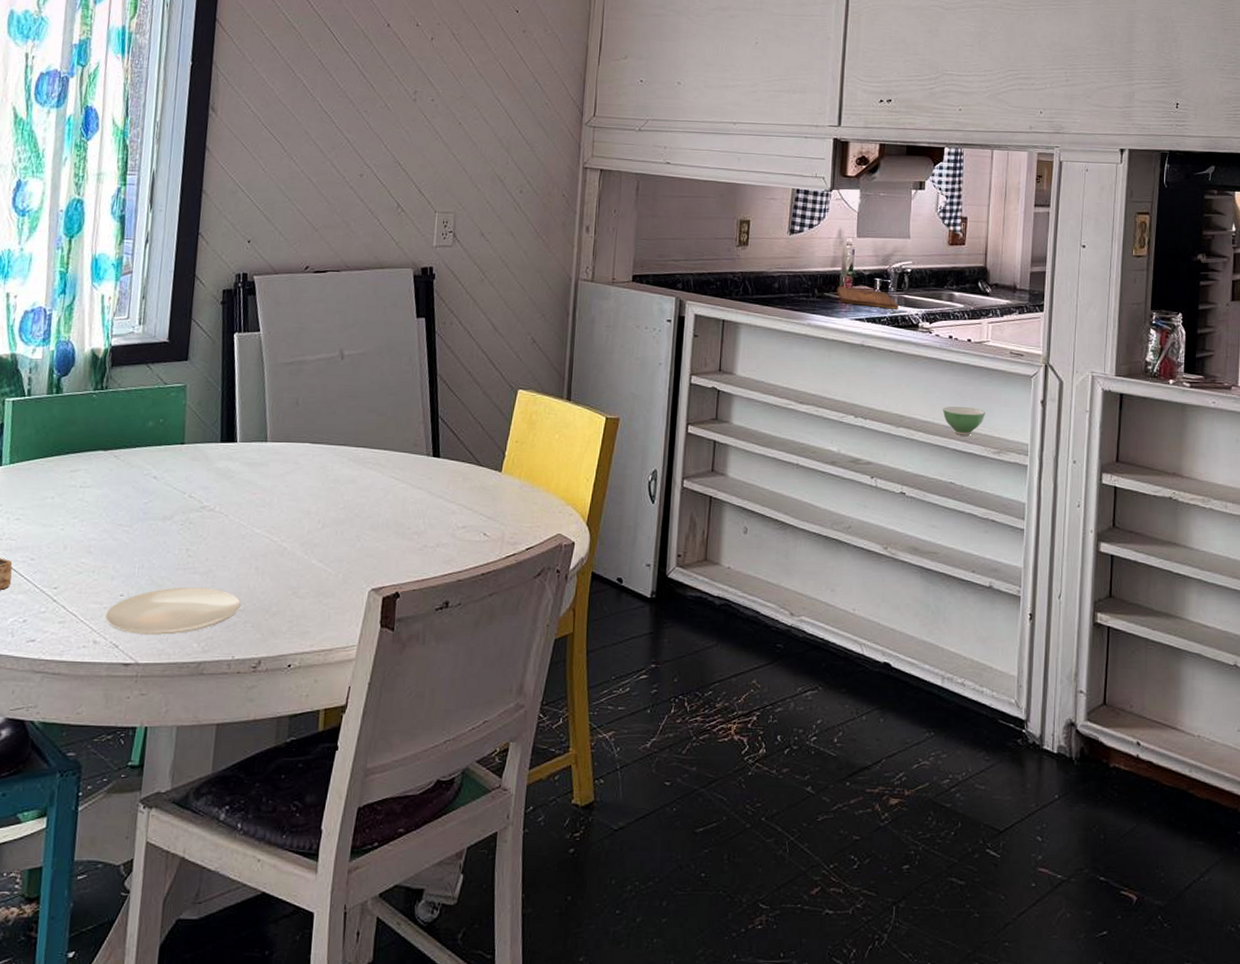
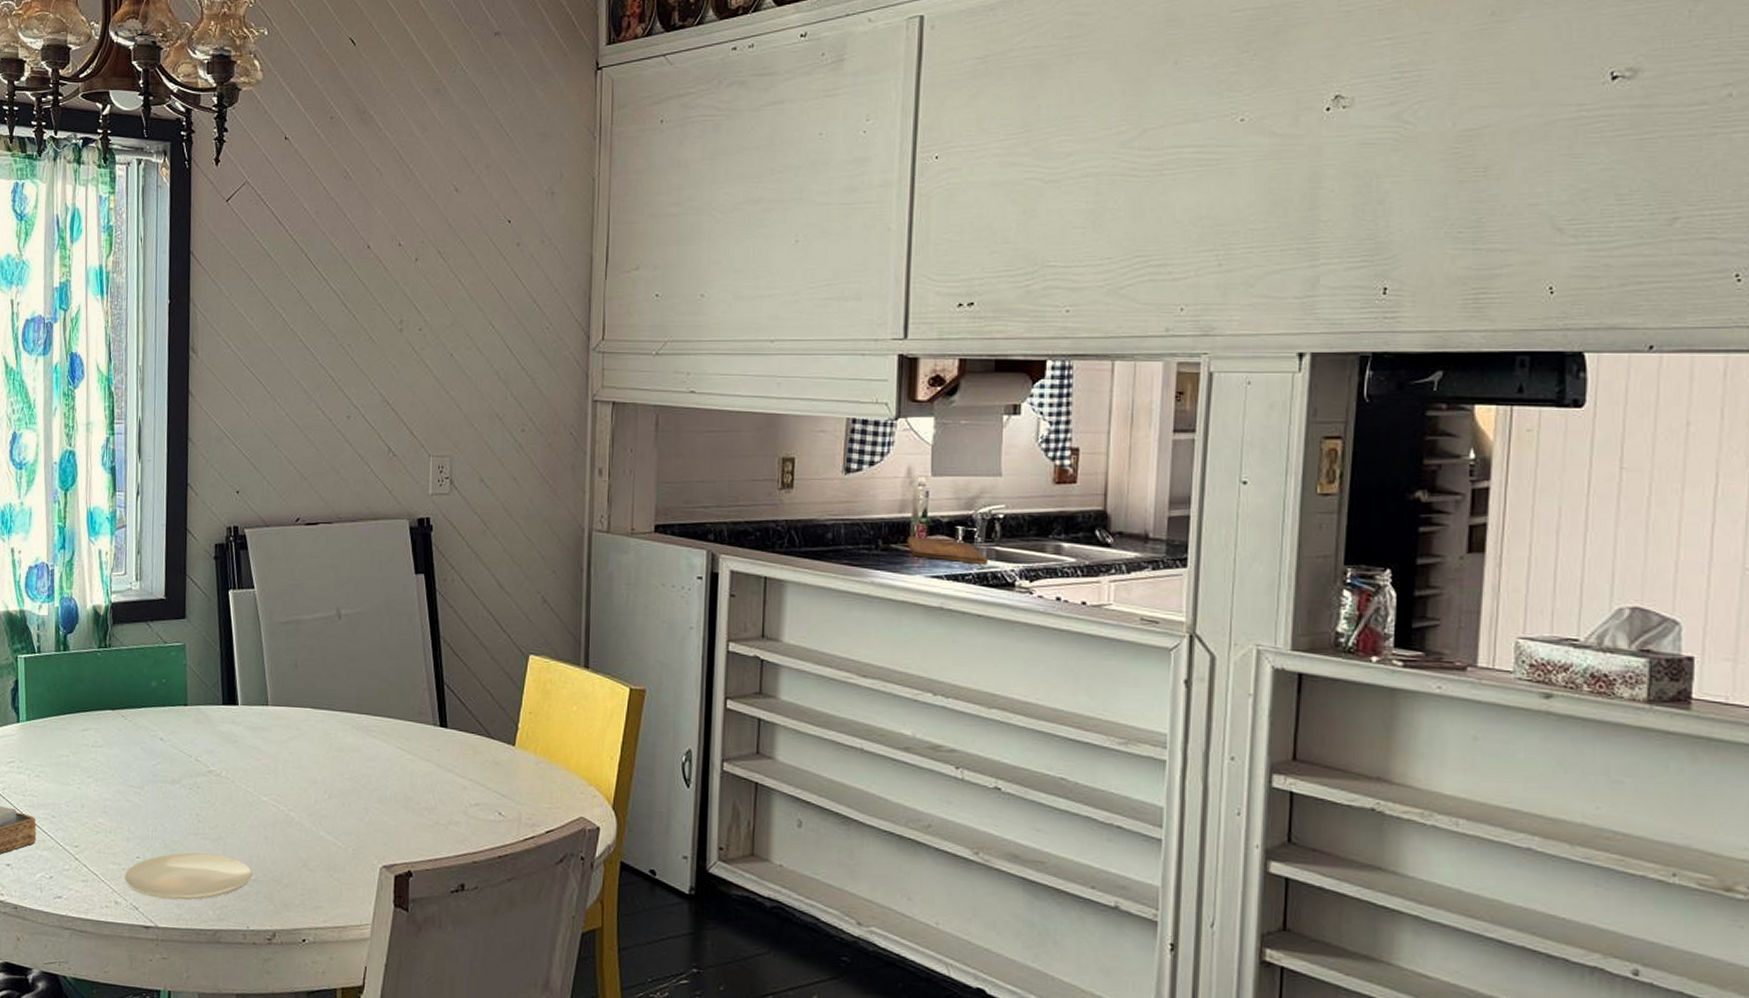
bowl: present [942,407,986,436] -> none [1048,685,1108,721]

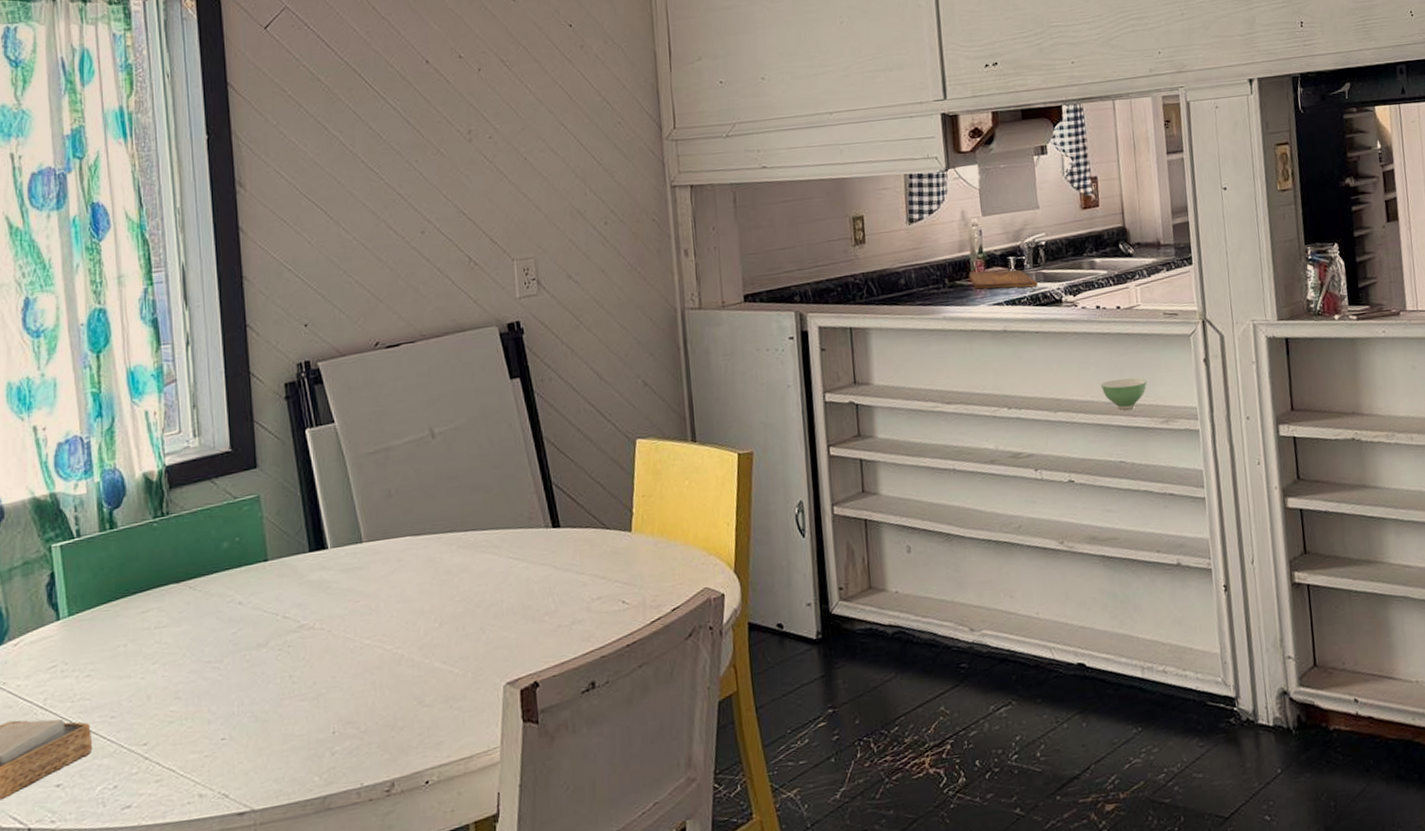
plate: present [124,852,252,901] -> none [208,713,361,780]
bowl: none [1048,685,1108,721] -> present [1100,378,1147,410]

